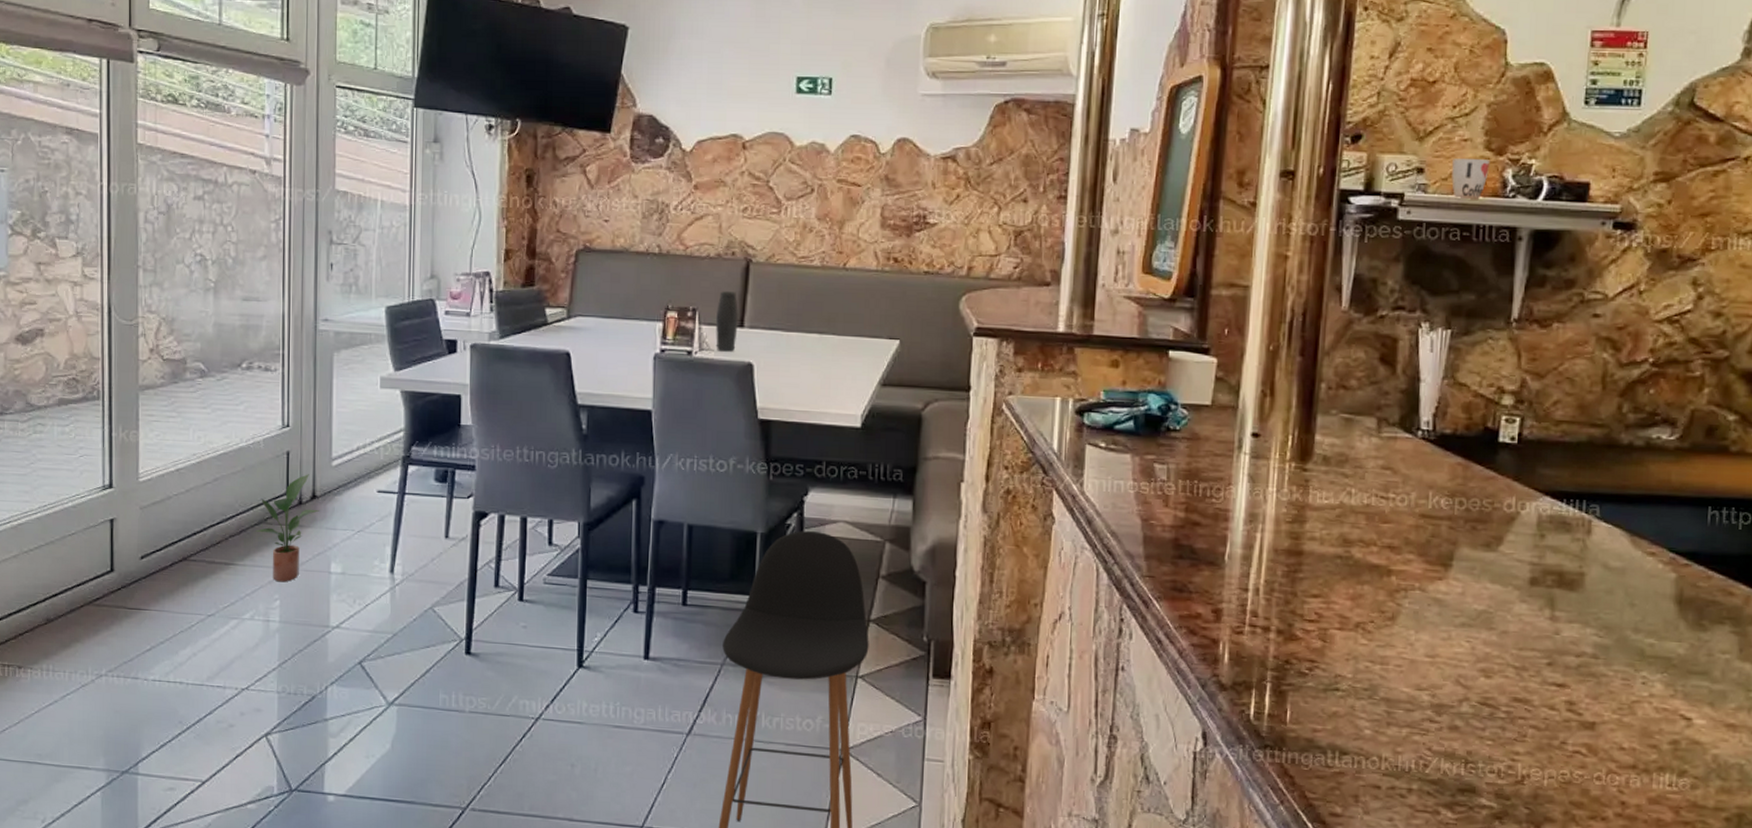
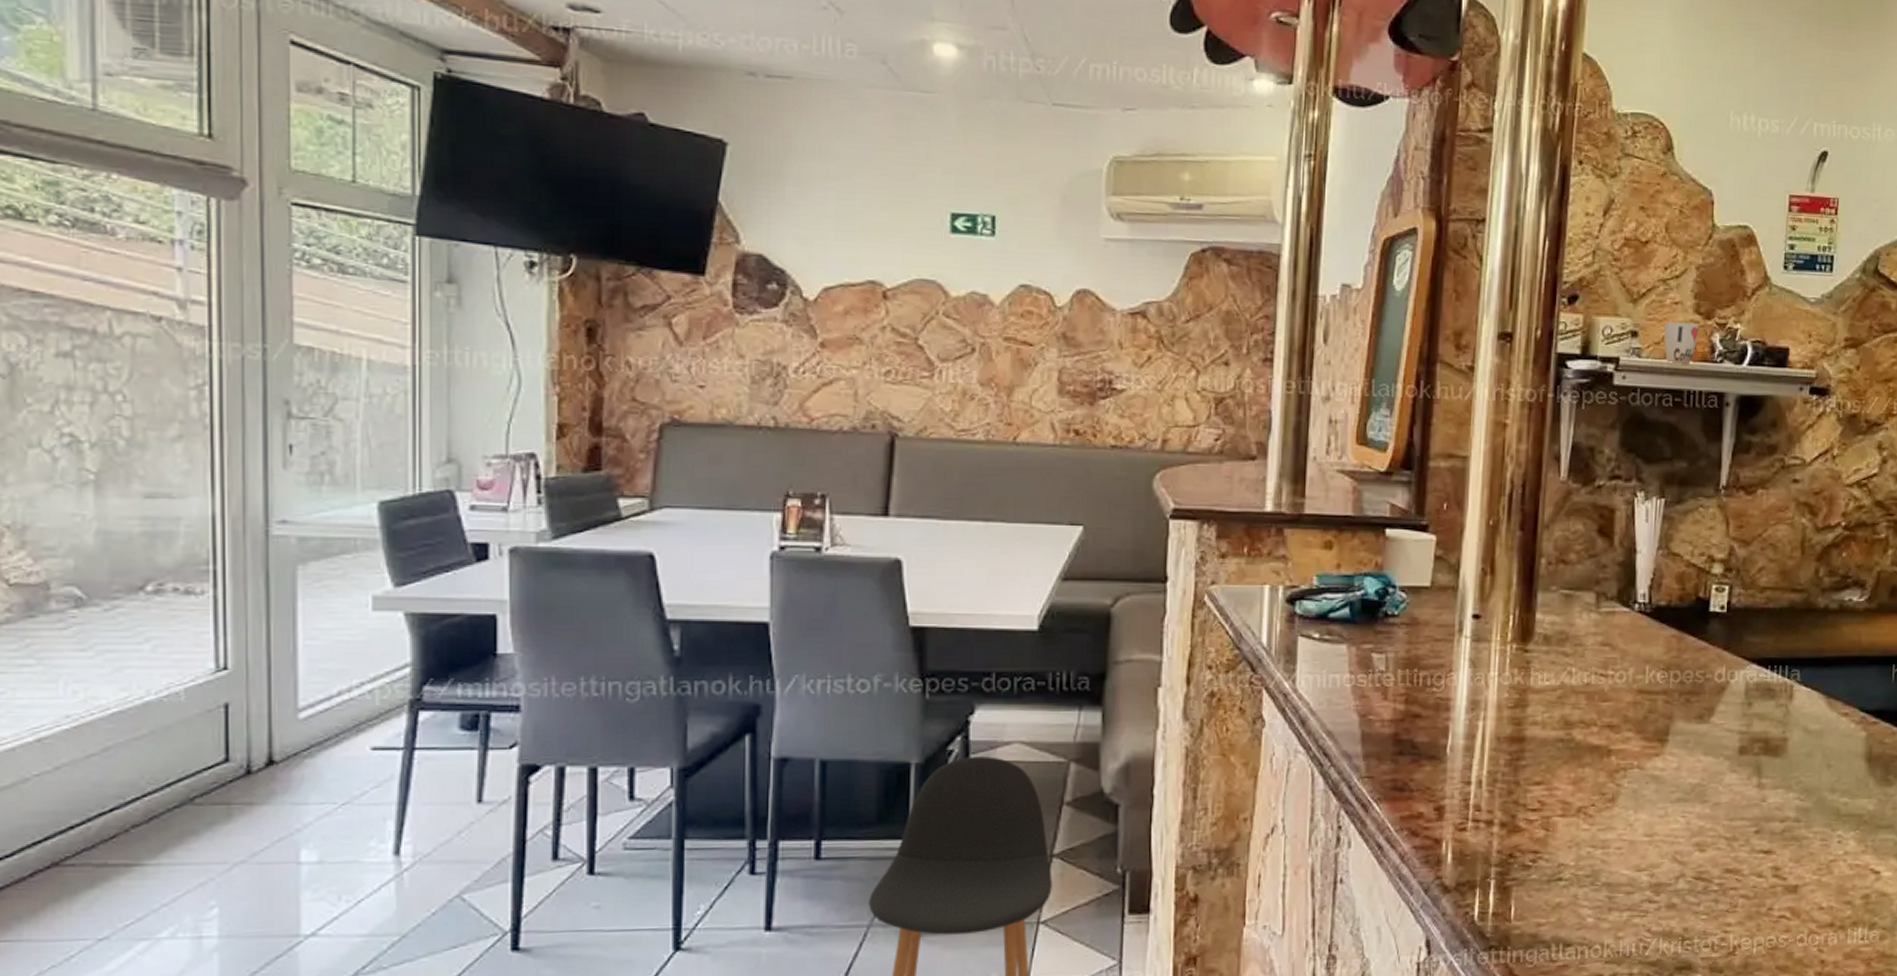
potted plant: present [256,474,319,582] -> none [176,732,280,883]
vase: present [716,291,738,353] -> none [852,472,881,548]

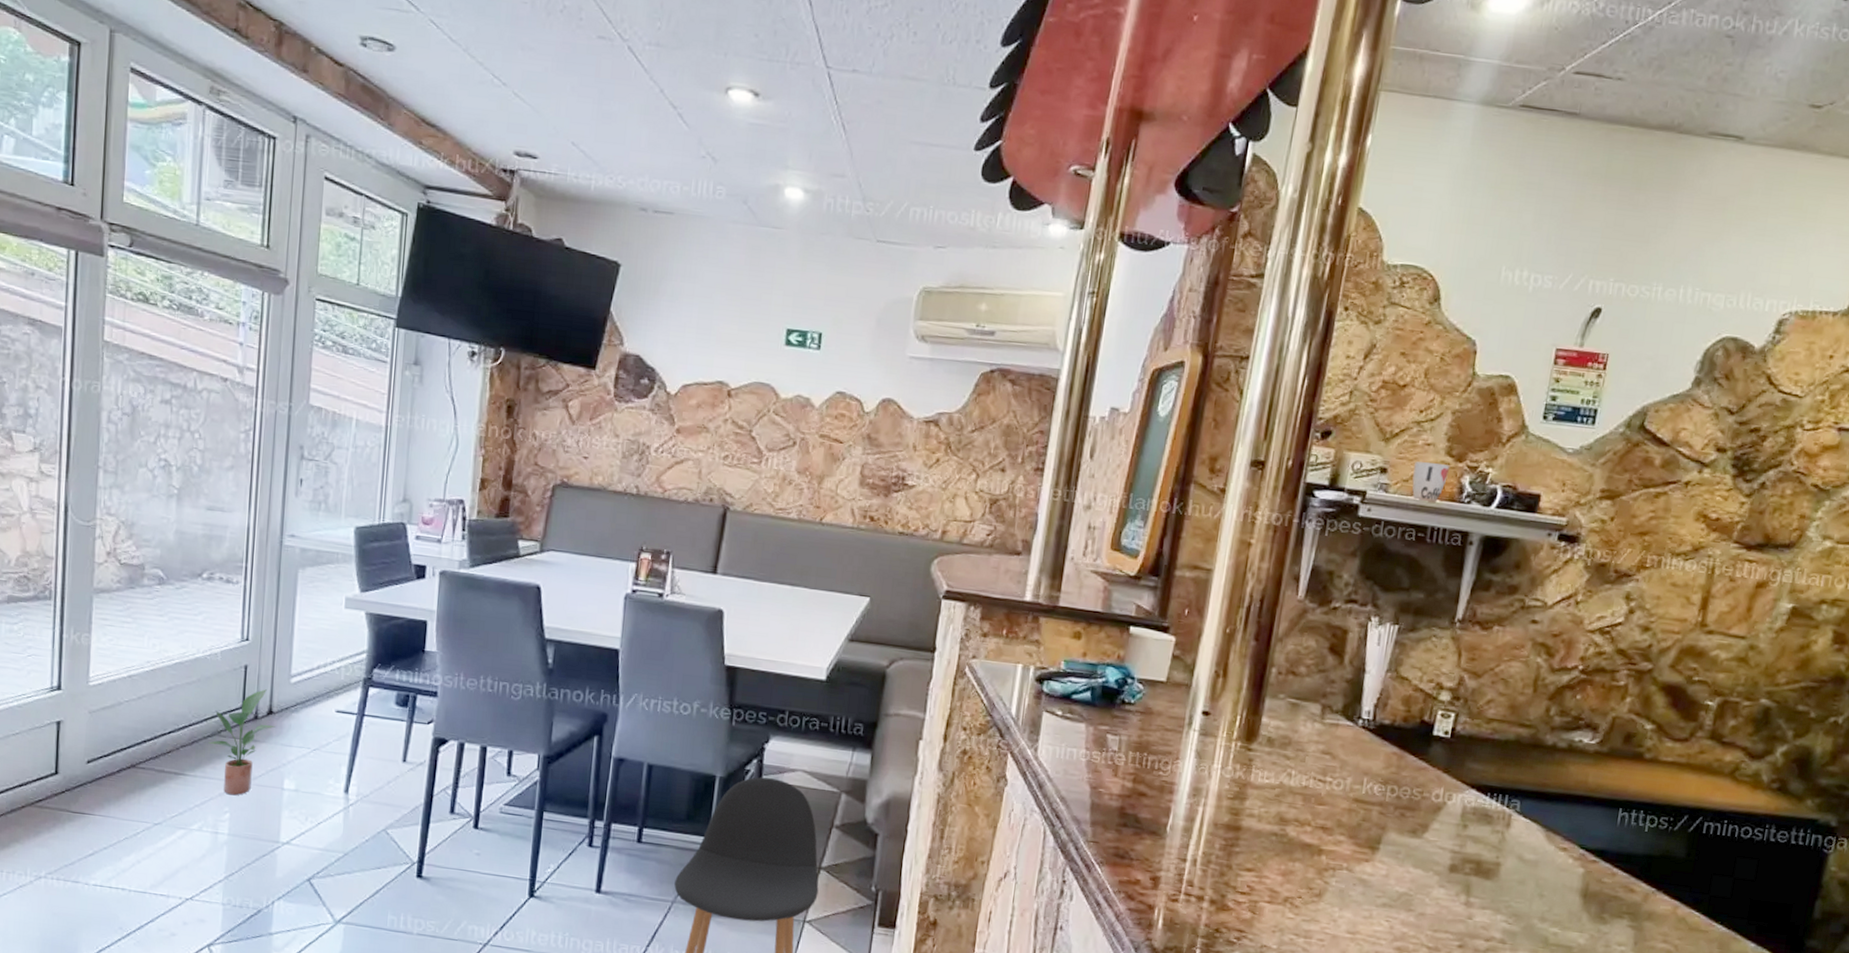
potted plant: none [176,732,280,883] -> present [208,689,275,796]

